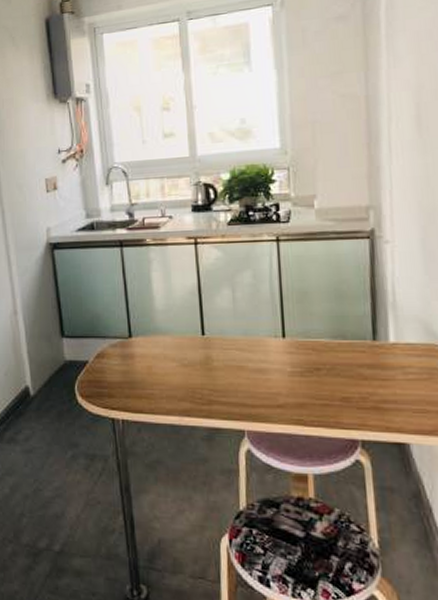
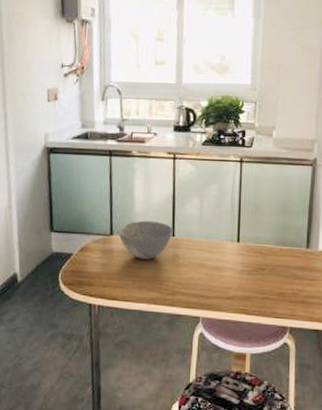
bowl: none [138,318,203,364] -> present [118,220,173,260]

